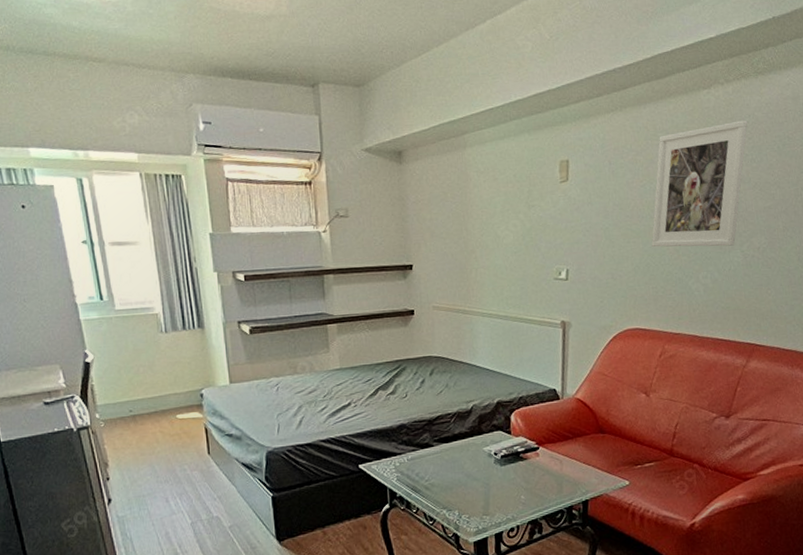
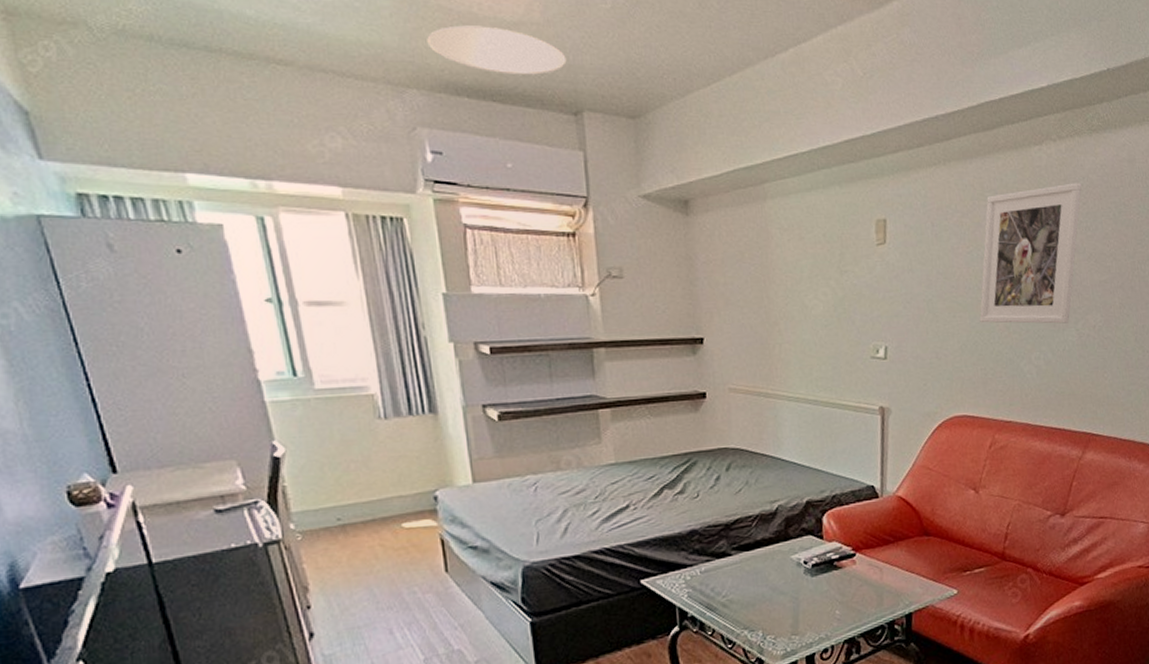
ceiling light: none [201,20,307,58] -> present [427,25,567,75]

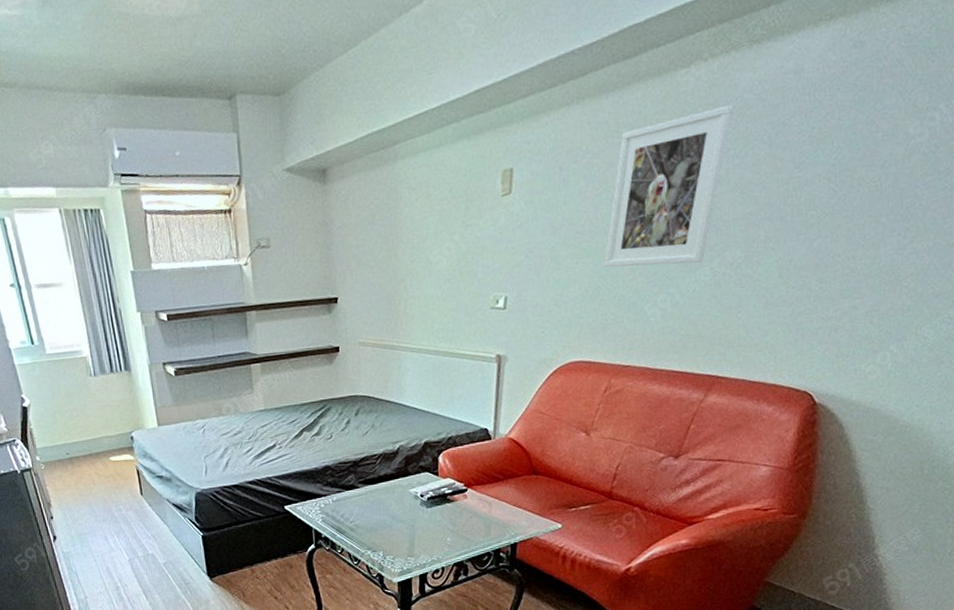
ceiling light: present [427,25,567,75] -> none [110,25,222,69]

